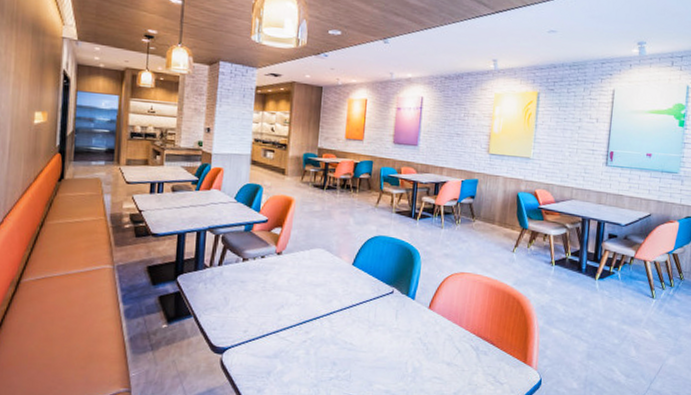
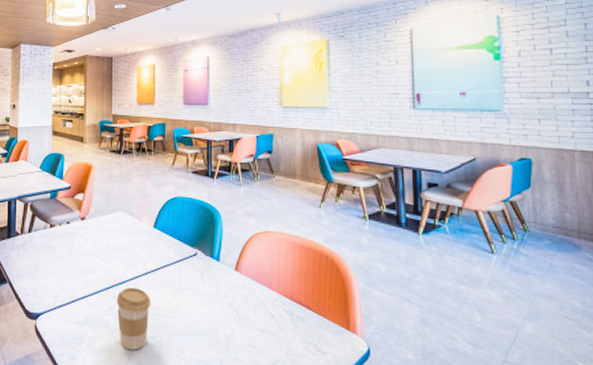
coffee cup: none [308,323,344,383] -> present [116,287,150,350]

